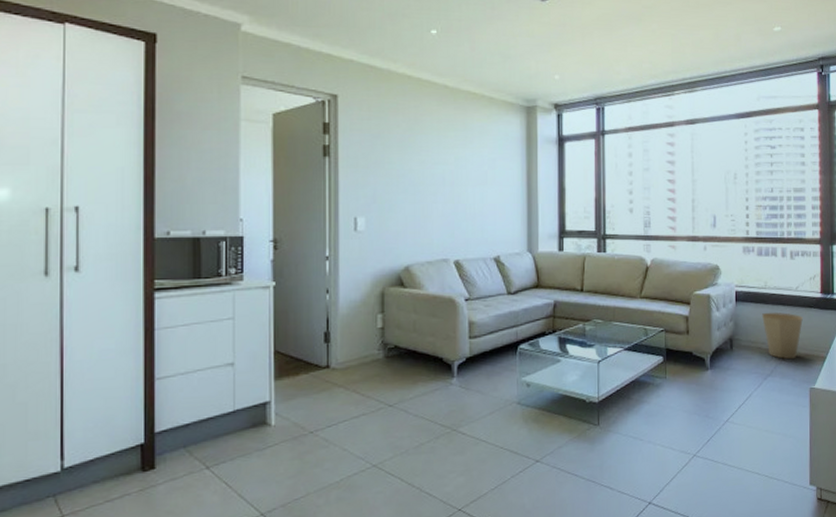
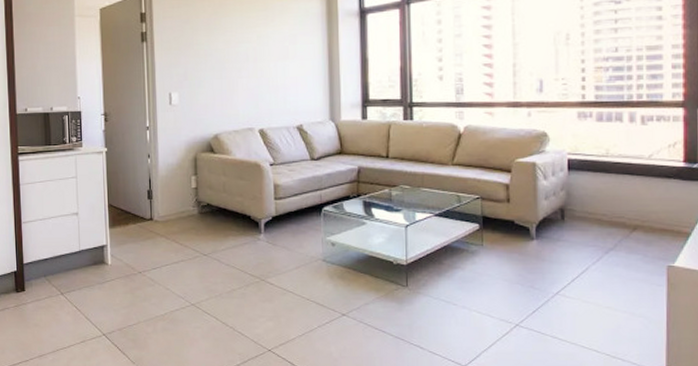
trash can: present [762,313,803,359] -> none [603,183,658,233]

